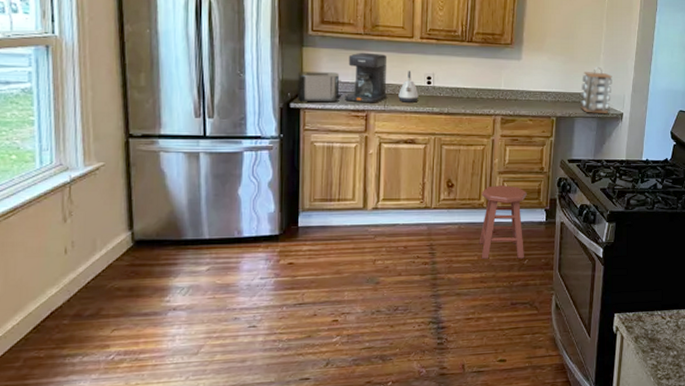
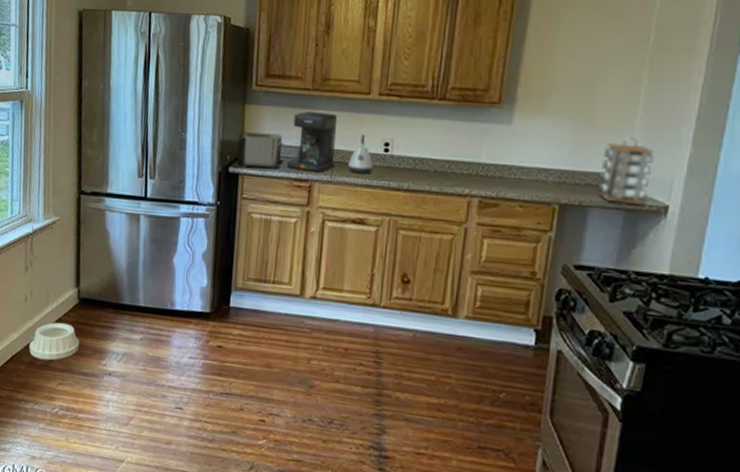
pet bowl: none [72,267,136,310] -> present [29,322,79,361]
stool: present [479,185,527,259] -> none [438,288,510,391]

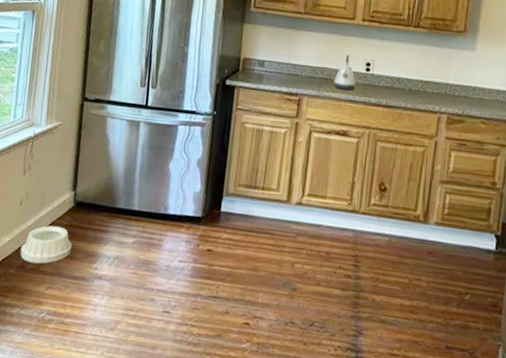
toaster: present [237,131,284,169] -> none [234,48,278,83]
coffee maker: present [287,111,338,172] -> none [279,32,326,88]

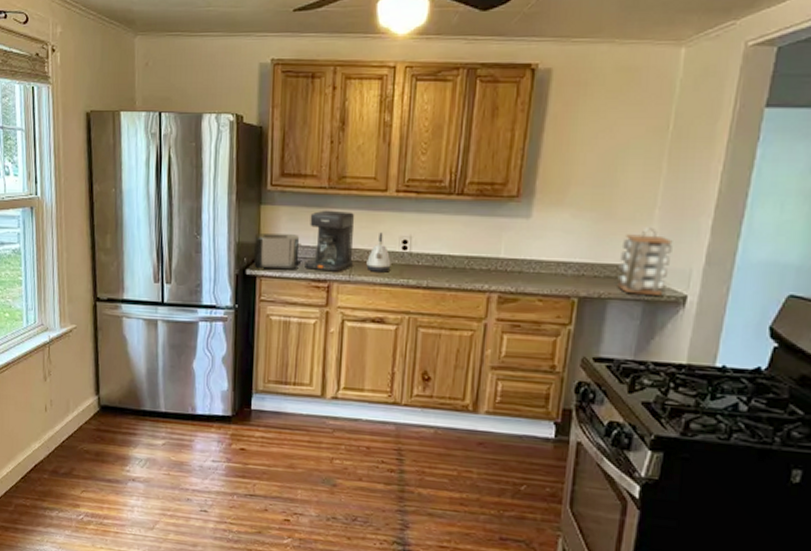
pet bowl: present [20,225,72,264] -> none [51,430,101,469]
toaster: none [234,48,278,83] -> present [254,232,301,270]
coffee maker: none [279,32,326,88] -> present [305,210,355,272]

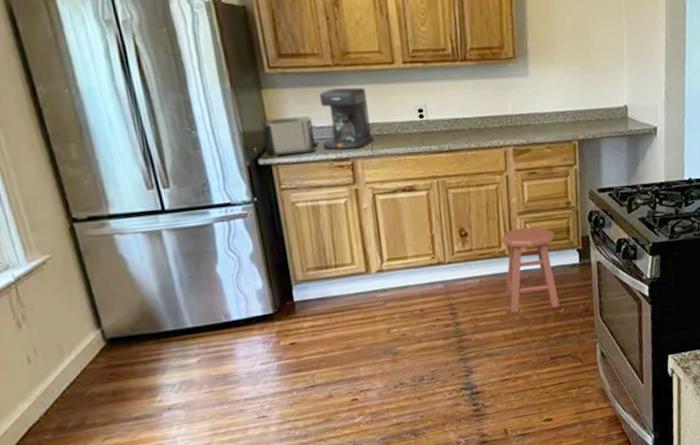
kettle: present [366,232,391,273] -> none [386,104,412,144]
stool: none [460,383,530,483] -> present [501,227,560,313]
spice rack: present [615,228,673,295] -> none [603,75,641,132]

